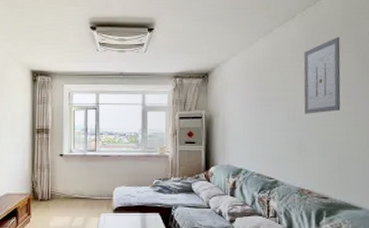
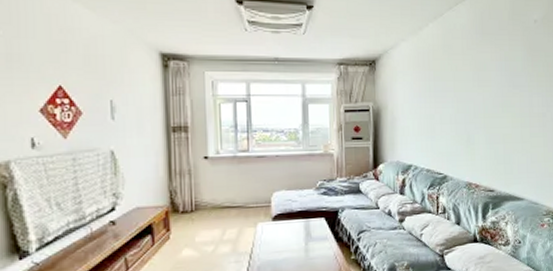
wall art: present [303,37,341,114] -> none [473,24,508,106]

